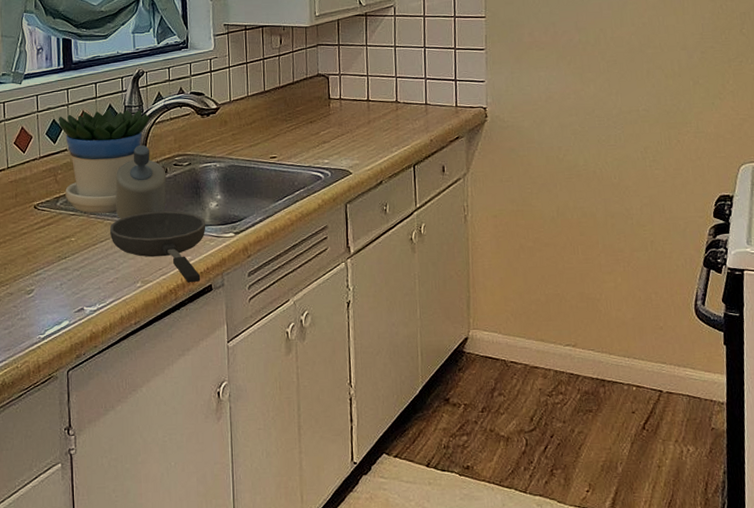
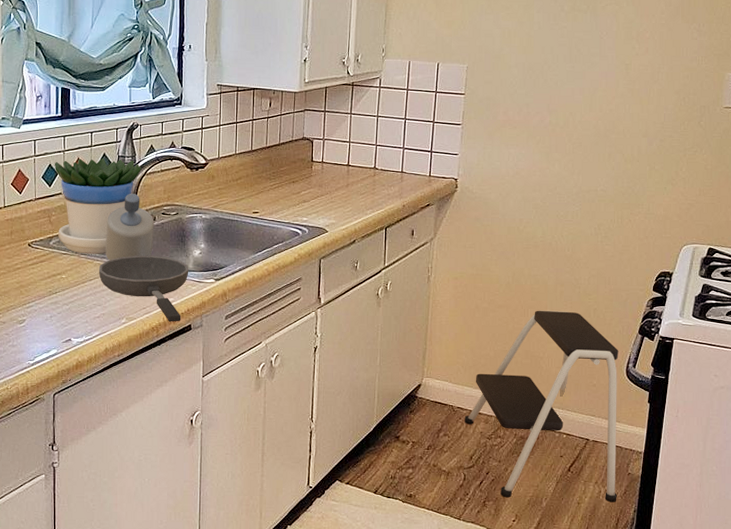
step stool: none [519,245,703,465] -> present [464,310,619,503]

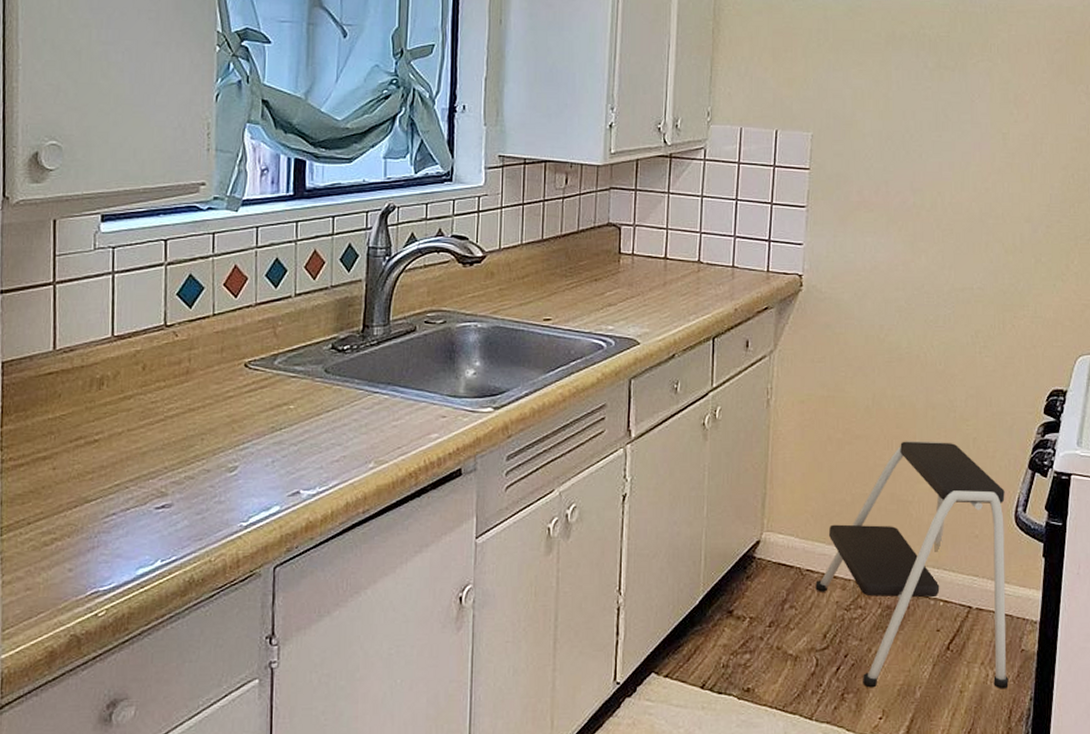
flowerpot: present [55,158,142,254] -> none [283,250,399,377]
frying pan: present [98,255,189,322] -> none [338,377,460,466]
soap dispenser: present [106,193,155,261] -> none [349,295,415,385]

